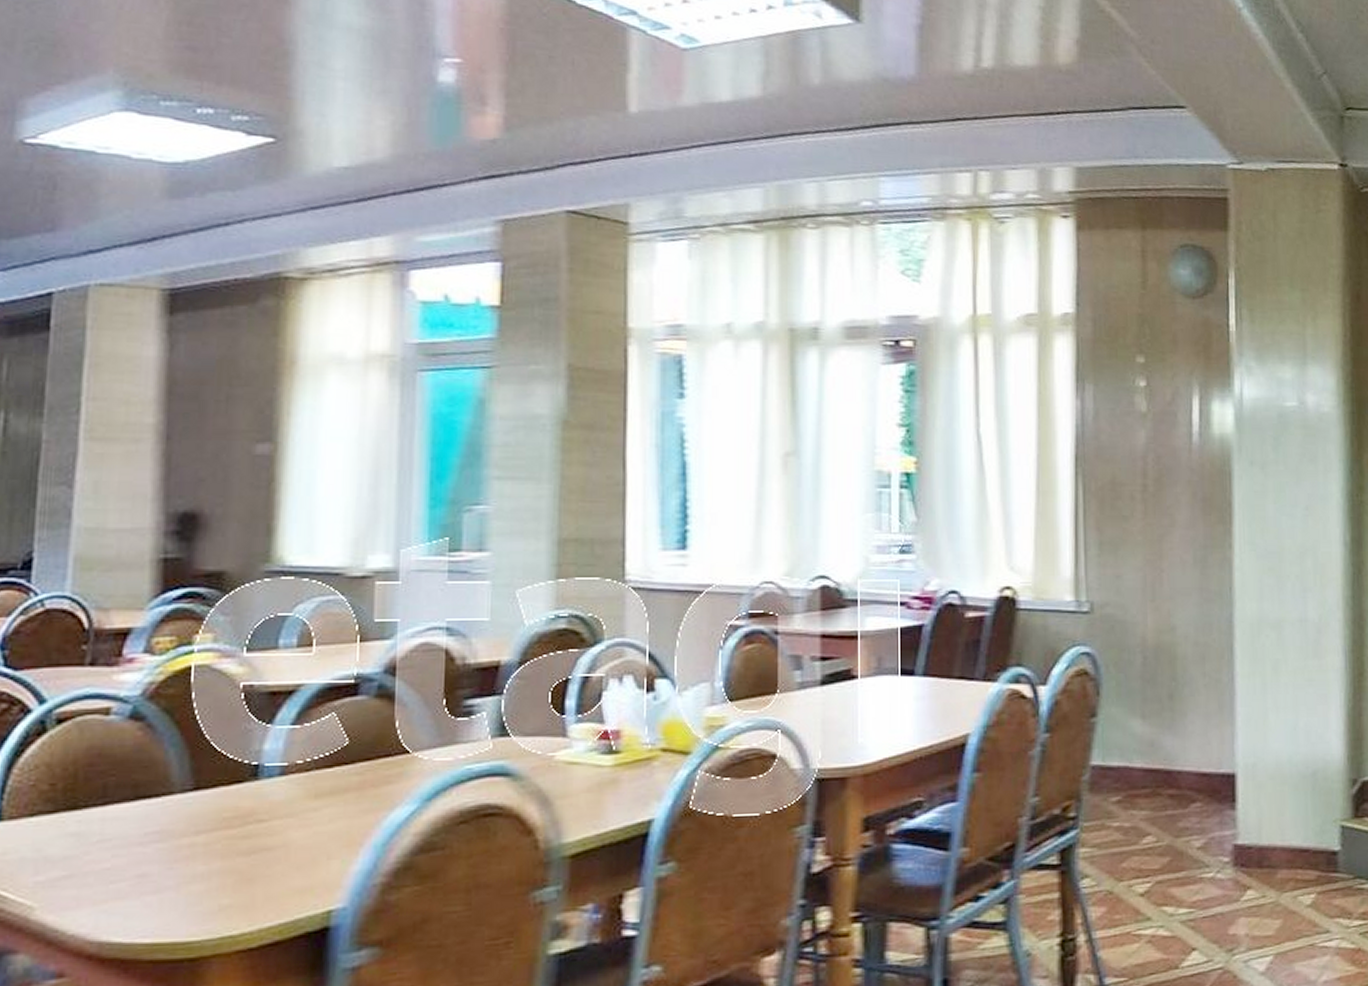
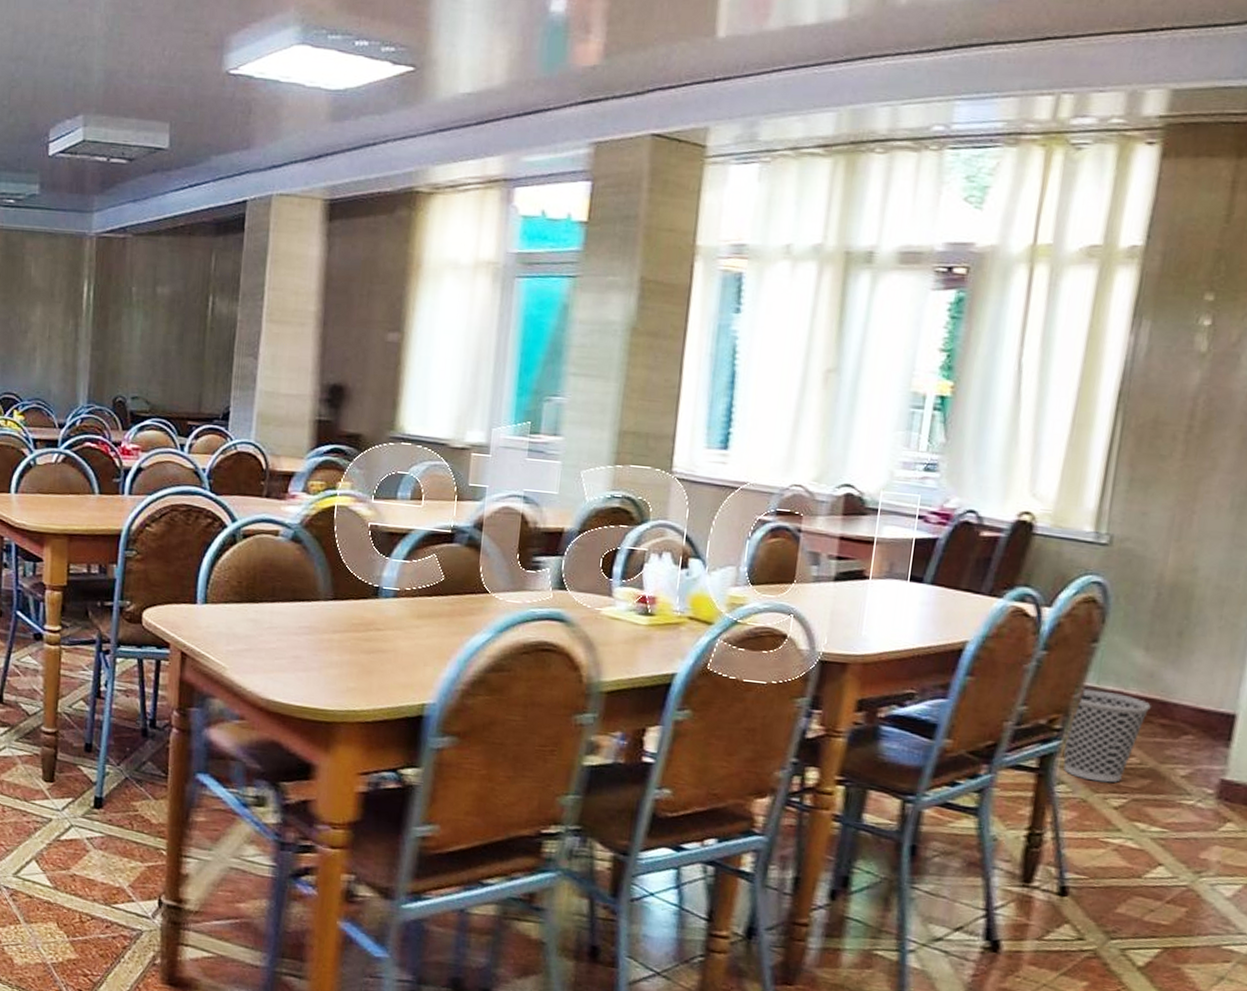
wastebasket: none [1079,767,1157,869] -> present [1063,688,1151,783]

